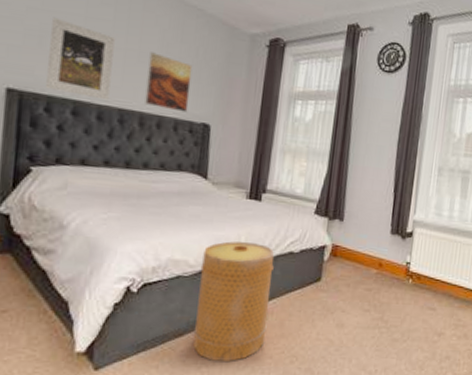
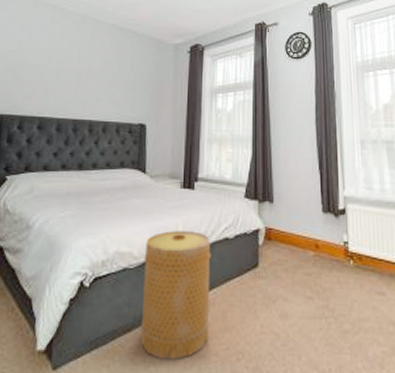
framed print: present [45,17,115,101] -> none [18,55,70,114]
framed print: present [145,52,193,113] -> none [93,70,130,116]

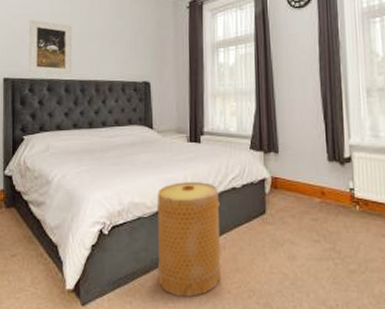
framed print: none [18,55,70,114] -> present [28,19,72,76]

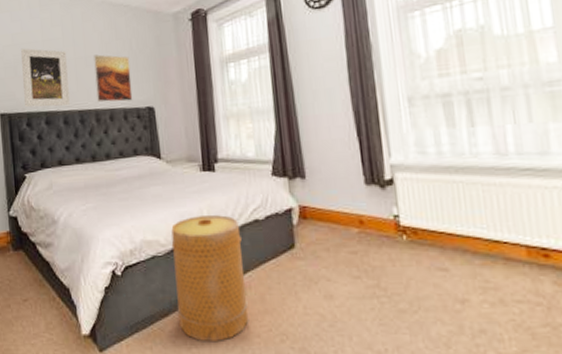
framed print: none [98,31,131,75] -> present [94,54,133,103]

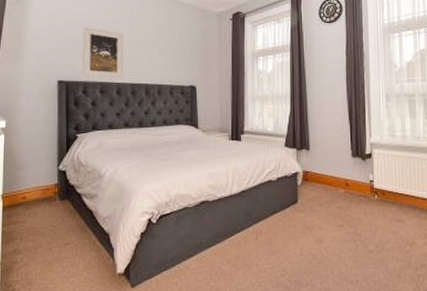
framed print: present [94,54,133,103] -> none [148,39,179,80]
basket: present [171,215,249,341] -> none [201,176,258,276]

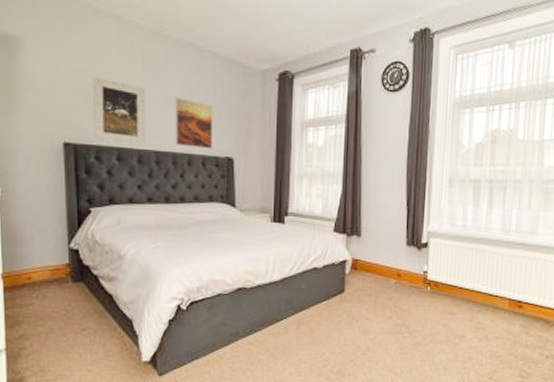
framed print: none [148,39,179,80] -> present [176,97,213,149]

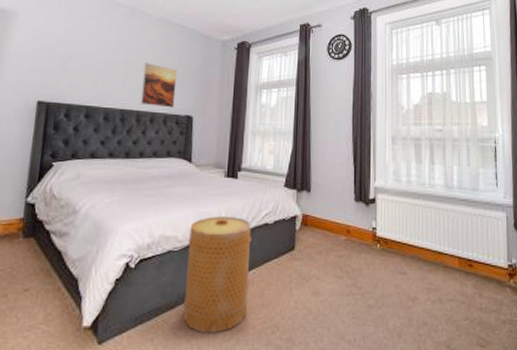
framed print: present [93,76,145,145] -> none [65,44,118,104]
basket: none [236,261,301,366] -> present [183,217,252,333]

